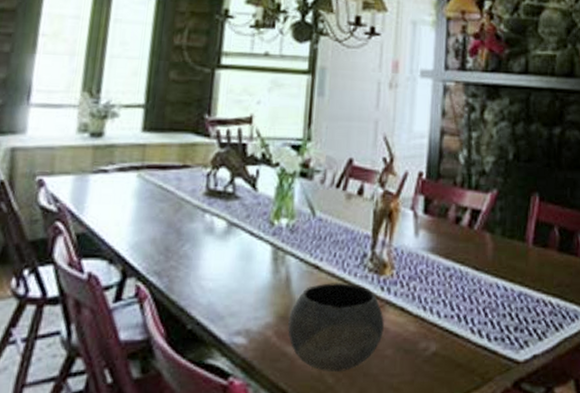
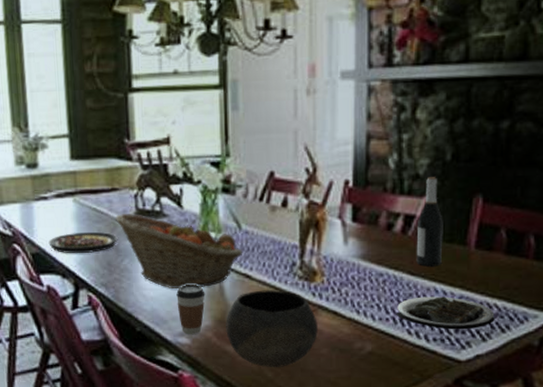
plate: none [99,211,182,236] -> present [48,231,118,254]
fruit basket: none [182,192,315,279] -> present [116,213,243,288]
coffee cup: none [237,275,270,334] -> present [176,285,205,335]
plate: none [460,293,550,328] -> present [396,296,495,330]
wine bottle: none [480,174,506,262] -> present [416,177,443,267]

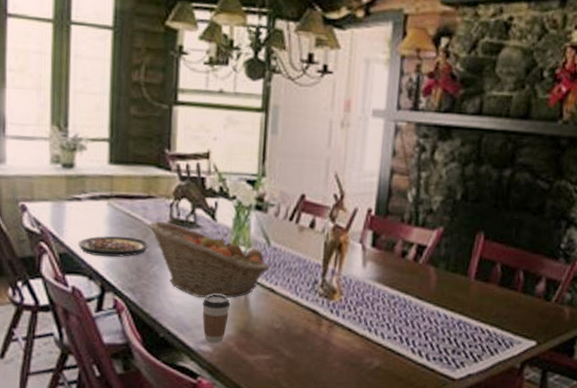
bowl: present [226,290,318,368] -> none [247,304,333,379]
plate: present [396,296,495,330] -> none [403,319,486,351]
wine bottle: present [416,177,443,267] -> none [424,213,450,293]

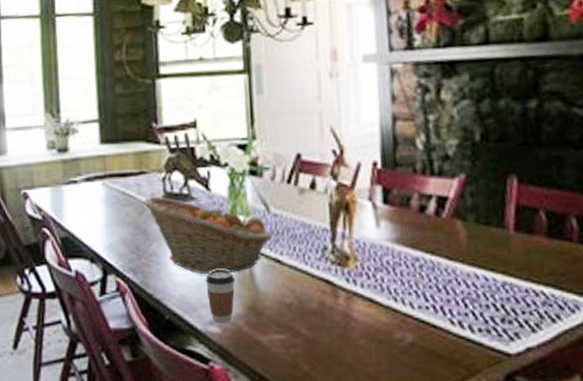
plate: present [78,236,150,257] -> none [77,215,146,238]

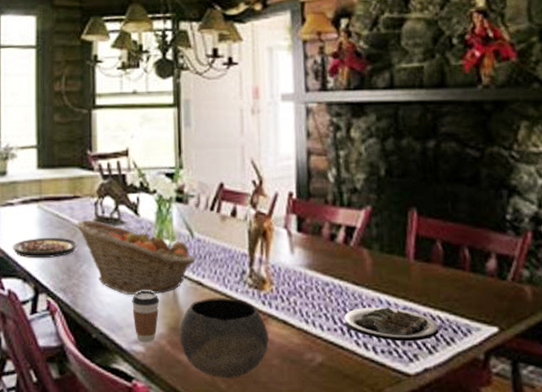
plate: none [77,215,146,238] -> present [12,237,78,259]
bowl: none [257,276,354,361] -> present [179,298,269,379]
plate: none [436,283,543,319] -> present [343,307,439,342]

